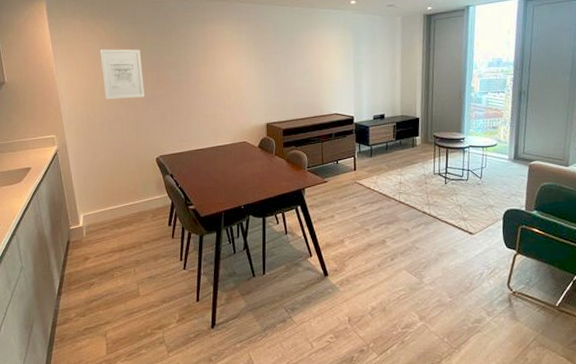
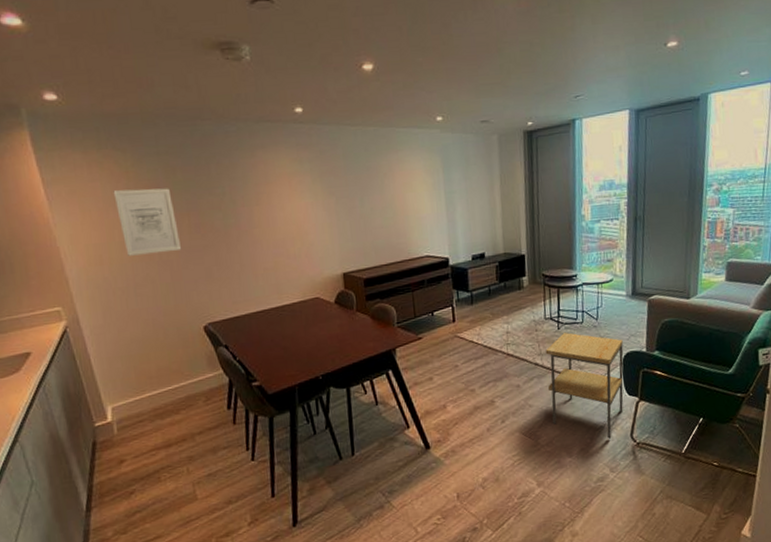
side table: none [433,187,504,285] -> present [545,332,624,439]

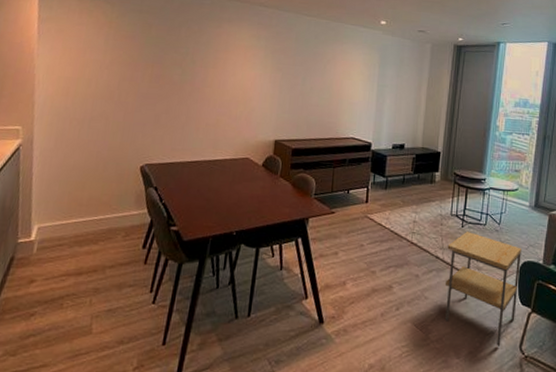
wall art: present [113,188,182,256] -> none [91,35,143,95]

